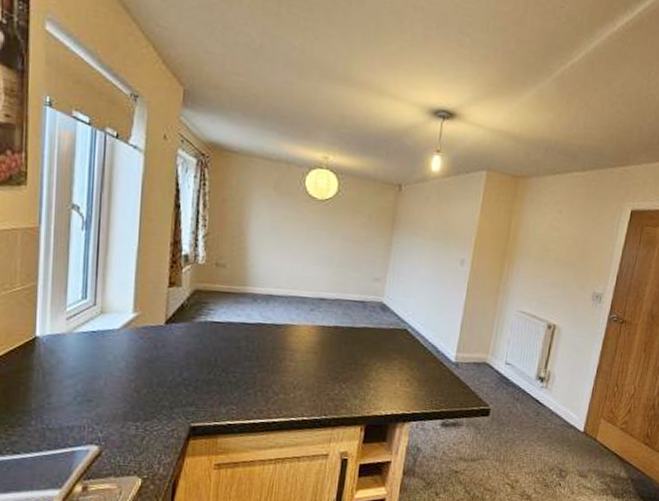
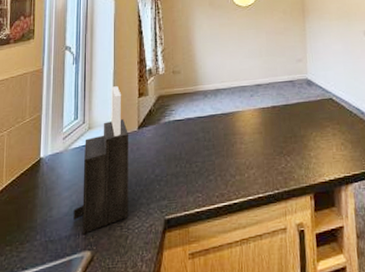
knife block: none [78,267,154,428] -> present [73,86,129,234]

